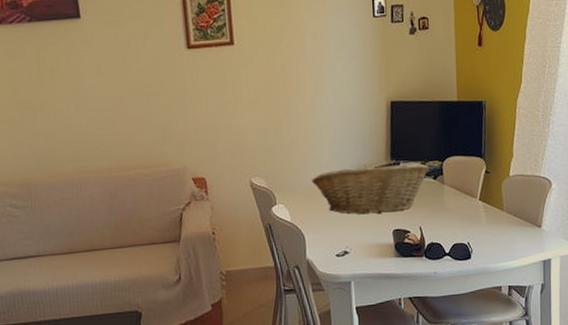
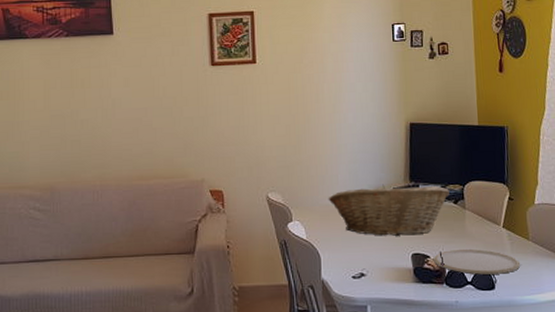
plate: none [414,222,495,246] -> present [434,248,521,275]

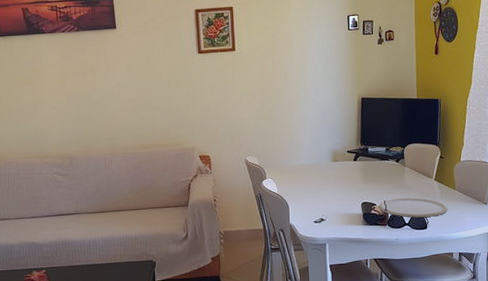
fruit basket: present [328,184,449,236] -> none [295,148,393,189]

